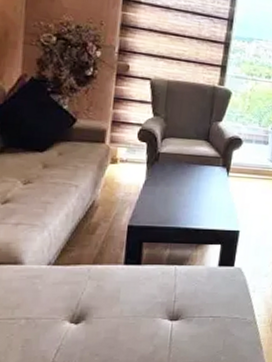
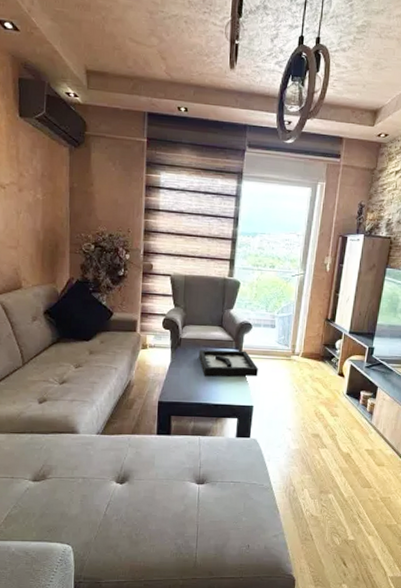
decorative tray: none [179,166,247,198] -> present [199,350,258,377]

